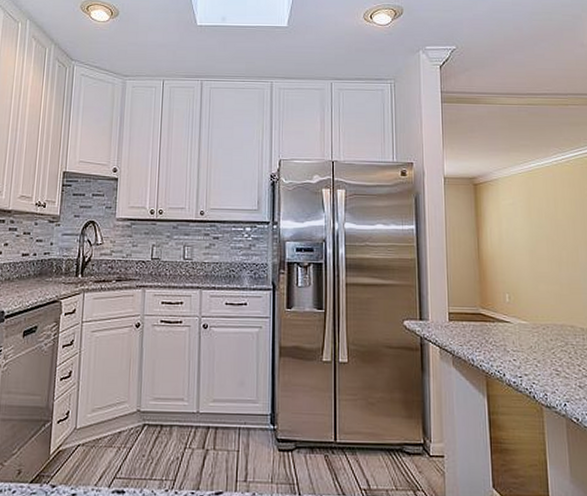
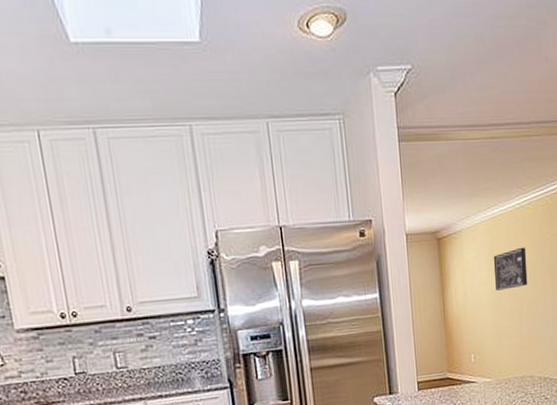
wall art: none [529,199,567,237] -> present [493,247,528,291]

